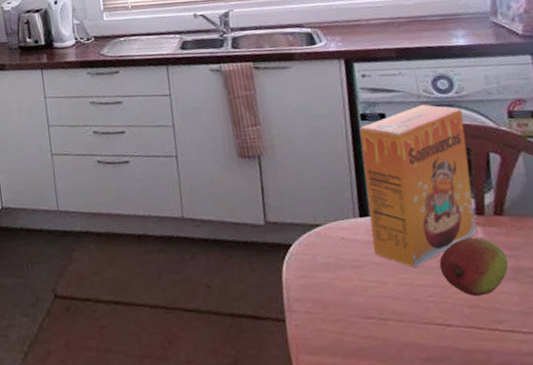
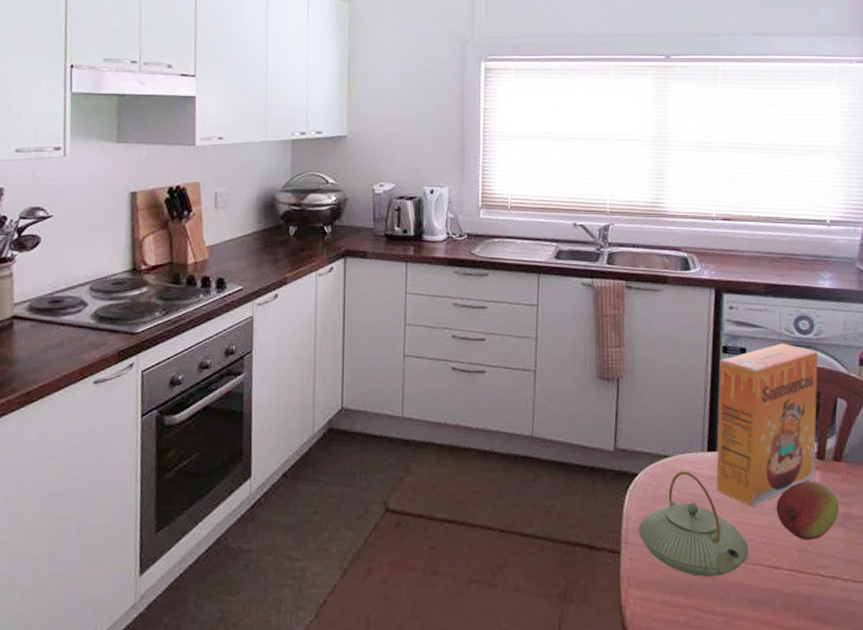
teapot: none [299,238,418,339] -> present [638,471,749,576]

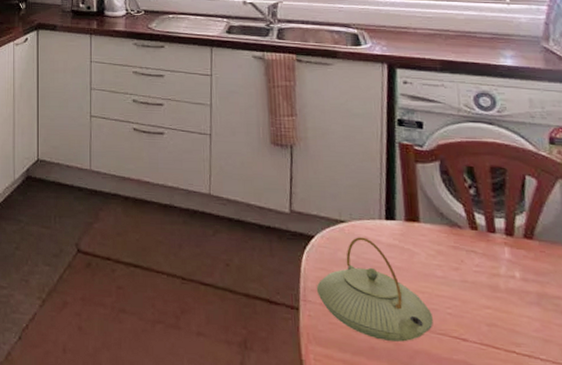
cereal box: present [716,343,818,507] -> none [395,118,504,277]
fruit: present [776,481,839,541] -> none [461,256,533,316]

